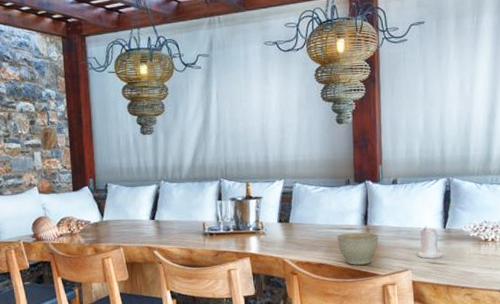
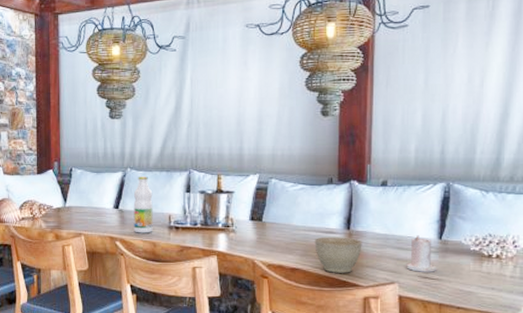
bottle: none [168,187,189,242] -> present [133,176,153,233]

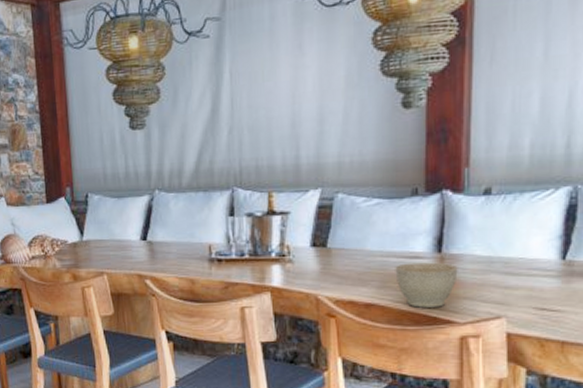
bottle: present [133,176,153,233] -> none [164,199,190,269]
candle: present [406,235,436,272] -> none [517,256,557,303]

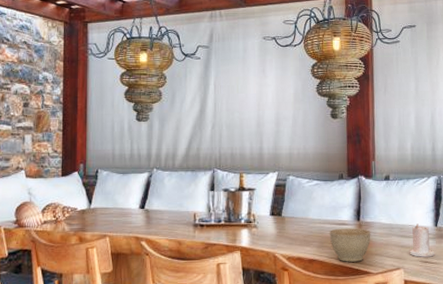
candle: none [517,256,557,303] -> present [409,223,434,257]

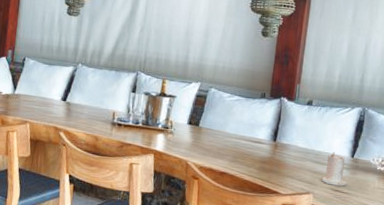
planter bowl: present [329,228,371,262] -> none [243,145,286,181]

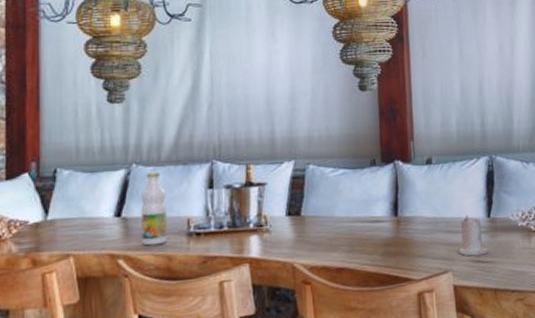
bottle: none [78,72,100,127] -> present [140,172,167,246]

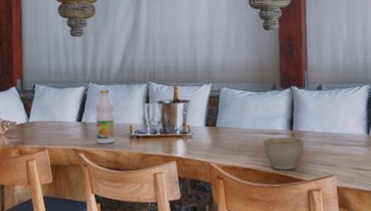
planter bowl: none [360,225,412,269] -> present [263,137,304,170]
candle: present [458,215,488,256] -> none [341,132,366,165]

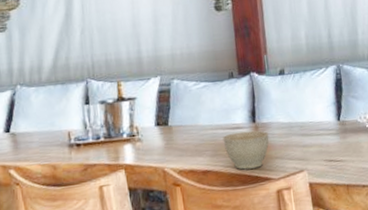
bottle: present [95,90,115,144] -> none [26,92,52,157]

